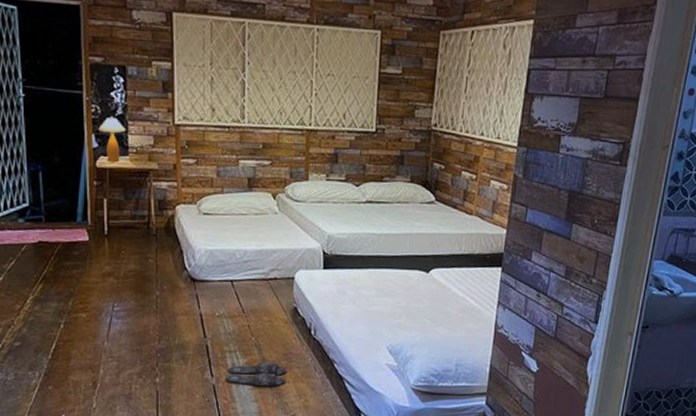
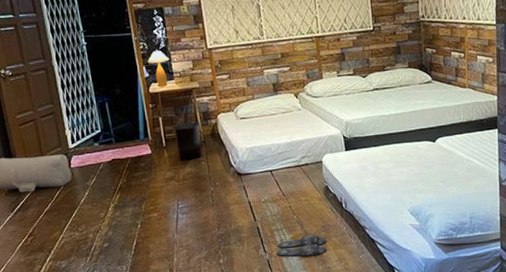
waste bin: none [118,209,154,256] -> present [171,122,202,161]

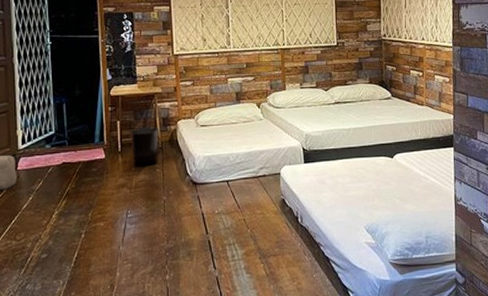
table lamp: present [147,48,170,87] -> none [112,52,134,91]
slippers: present [276,234,327,257] -> none [227,250,280,275]

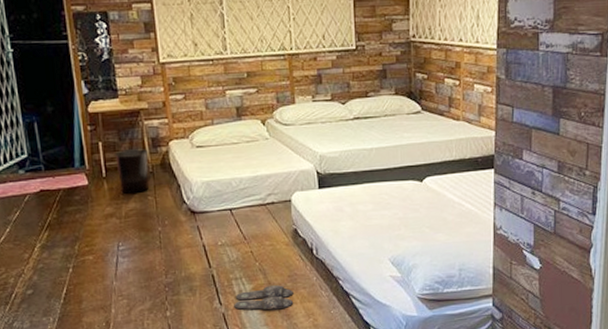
slippers: none [227,250,280,275] -> present [234,285,294,311]

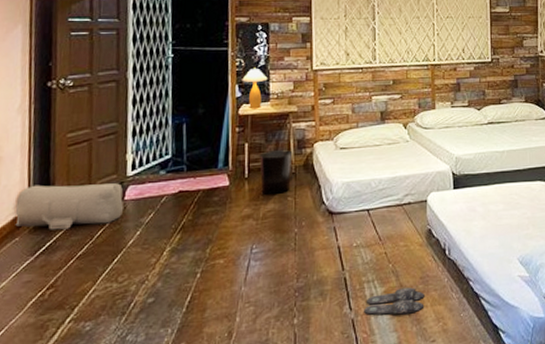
table lamp: none [86,60,114,107] -> present [242,66,268,109]

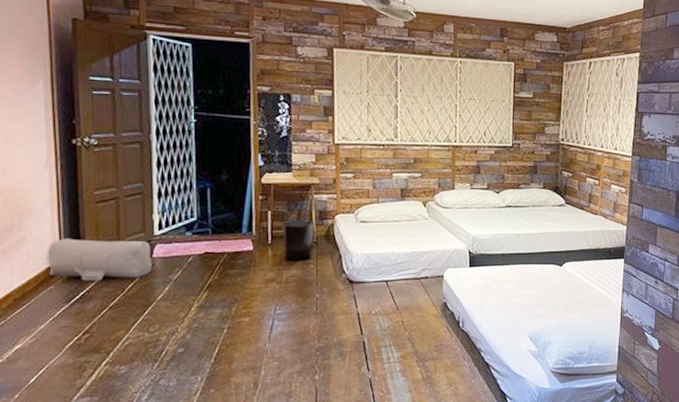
table lamp: present [242,66,268,109] -> none [264,136,290,179]
slippers: present [364,287,425,316] -> none [381,354,438,378]

